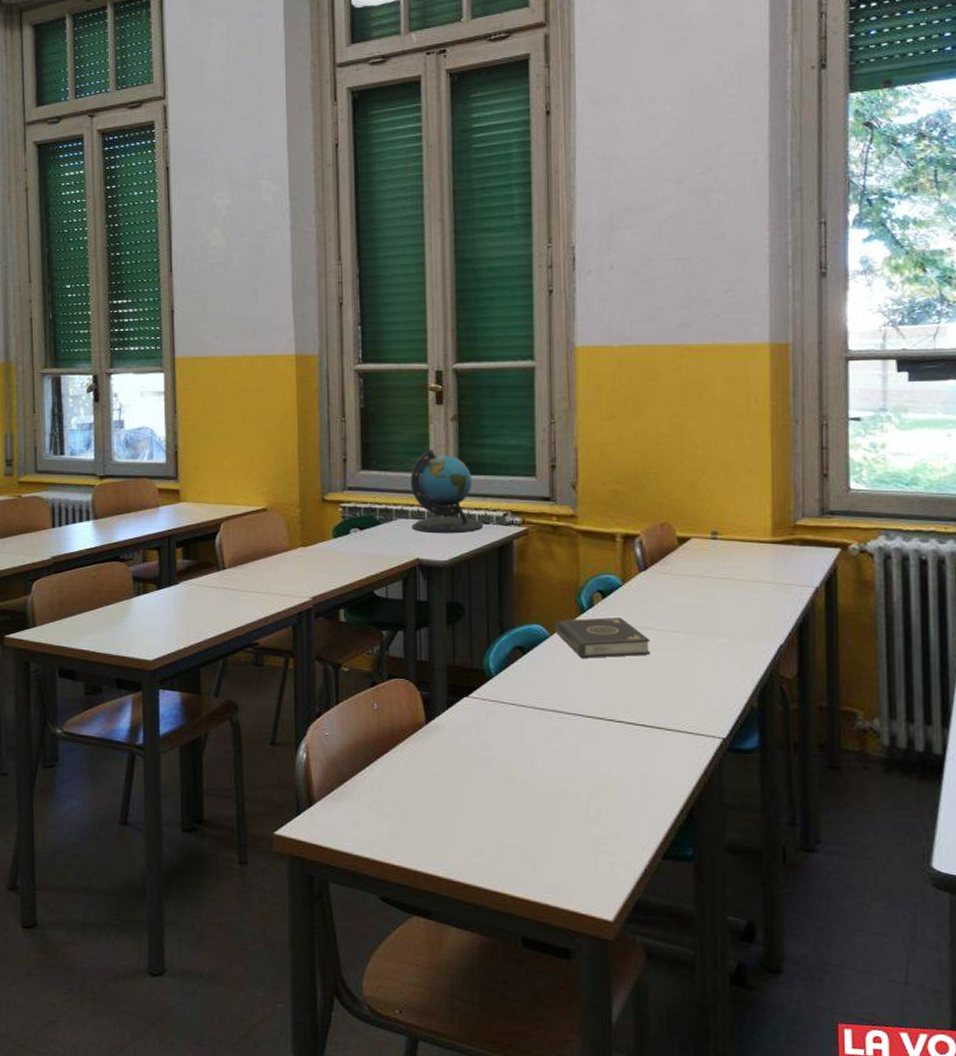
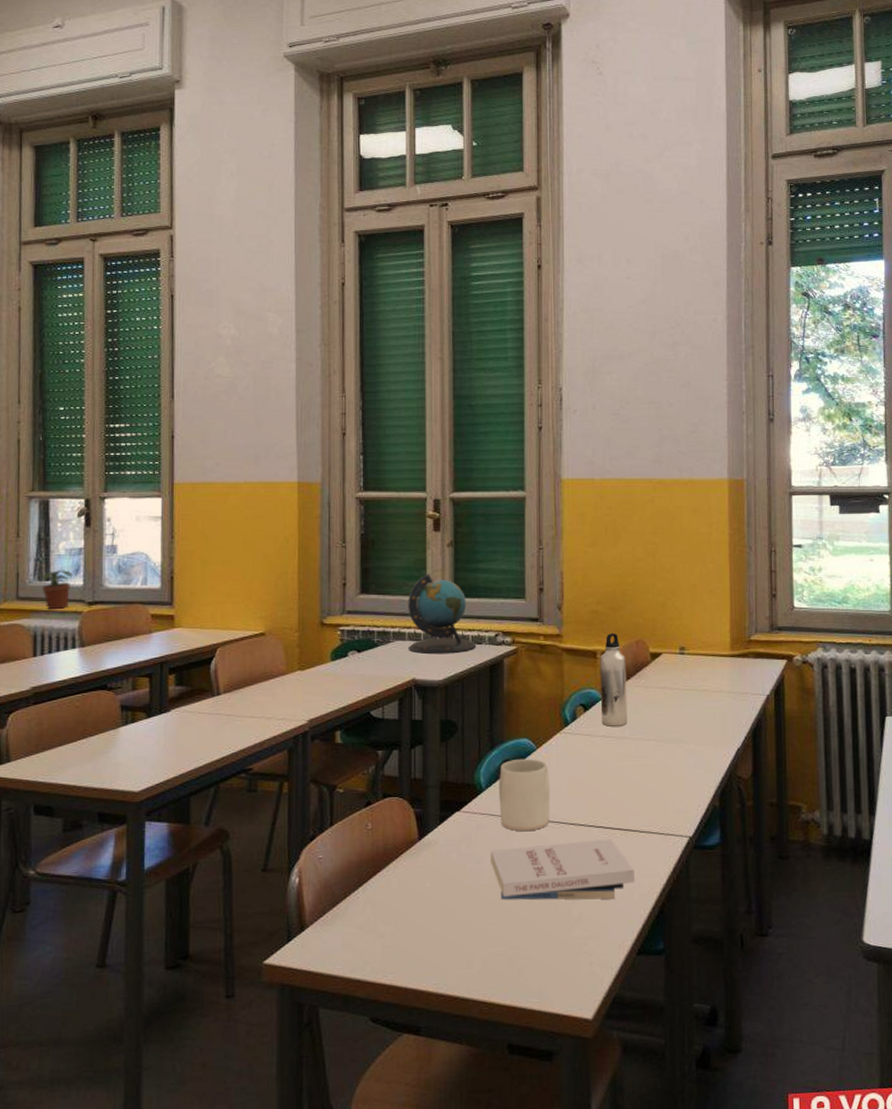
potted plant: none [49,444,85,483] -> present [33,570,73,610]
books: none [501,735,659,798] -> present [491,839,634,900]
mug: none [509,645,566,722] -> present [499,758,551,832]
book: present [555,616,651,658] -> none [541,728,627,768]
water bottle: none [619,515,651,617] -> present [600,633,628,728]

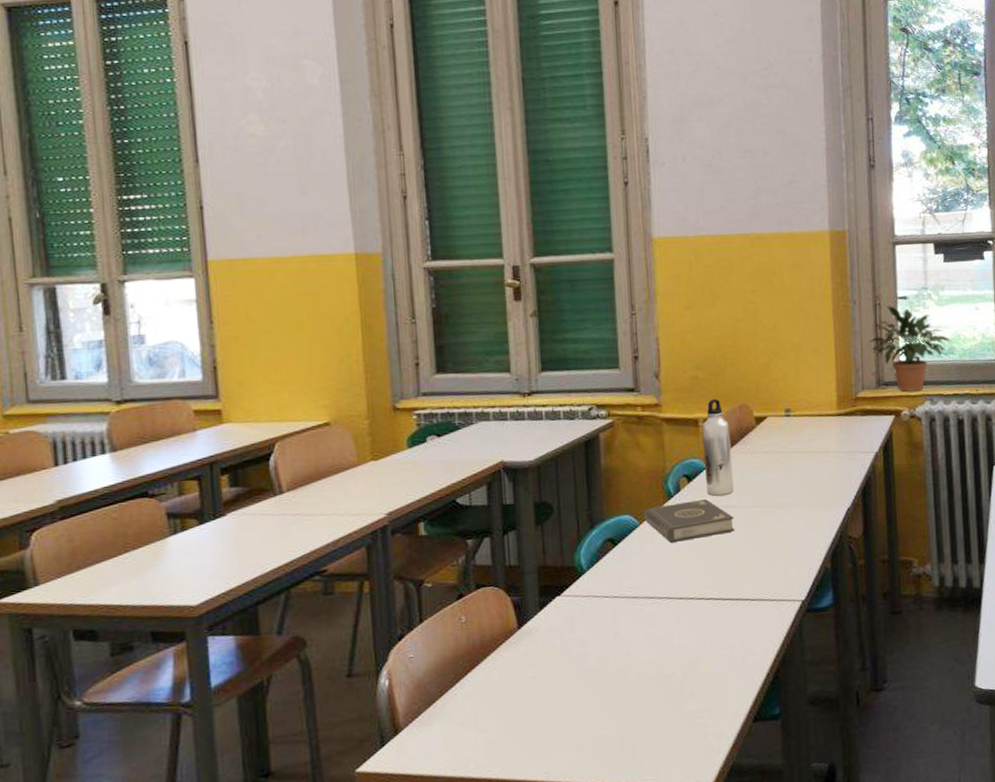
potted plant: present [33,570,73,610] -> none [45,366,95,413]
globe: present [408,574,477,655] -> none [490,347,569,434]
books: present [491,839,634,900] -> none [596,610,747,681]
mug: present [499,758,551,832] -> none [601,535,657,611]
book: none [541,728,627,768] -> present [644,498,735,543]
potted plant: none [764,553,844,638] -> present [870,306,951,392]

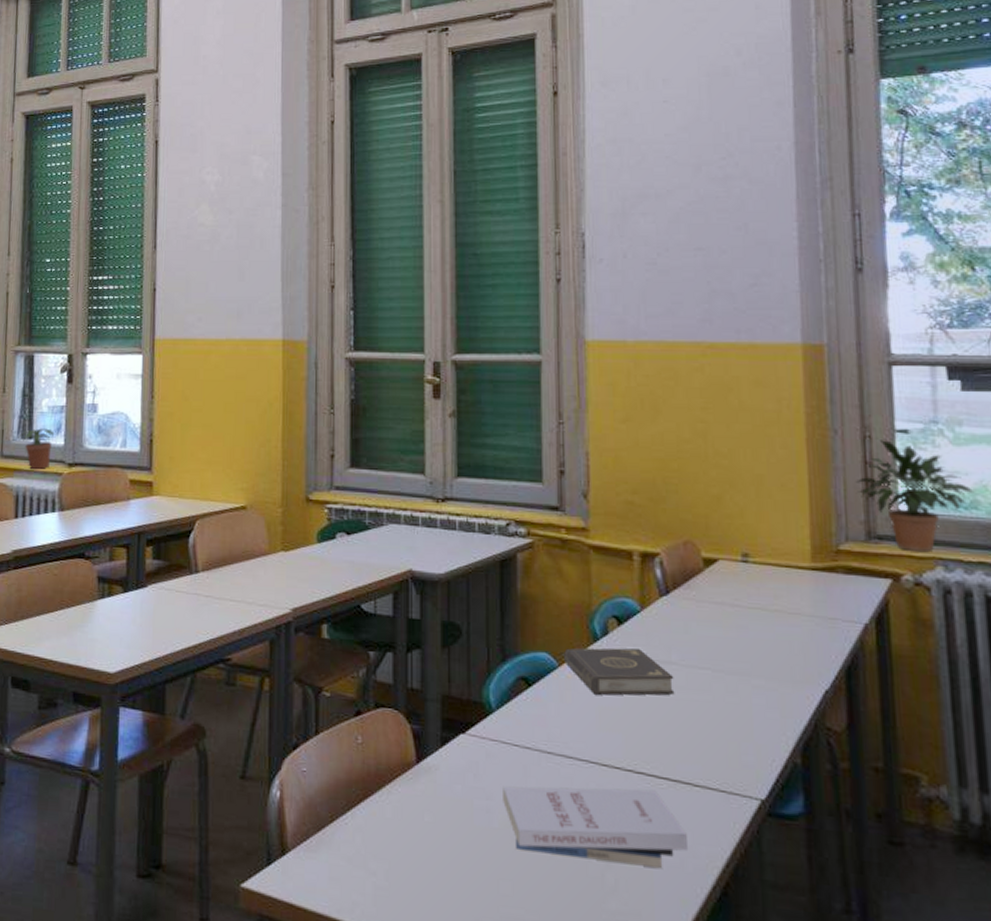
potted plant: none [45,366,95,413] -> present [17,428,55,470]
books: none [596,610,747,681] -> present [503,786,687,868]
water bottle: present [702,399,734,497] -> none [637,530,675,649]

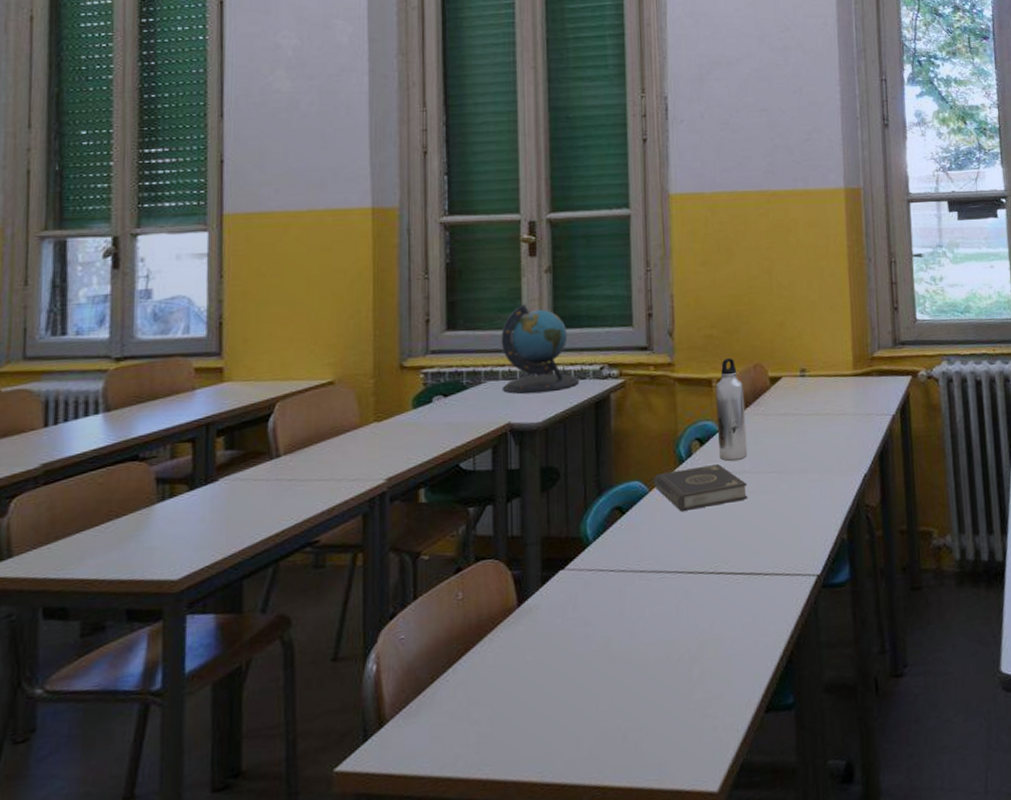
potted plant: present [17,428,55,470] -> none [45,321,97,370]
globe: none [403,448,484,544] -> present [501,304,580,395]
books: present [503,786,687,868] -> none [600,585,760,666]
water bottle: none [637,530,675,649] -> present [715,358,747,462]
potted plant: present [856,440,973,553] -> none [885,263,966,352]

